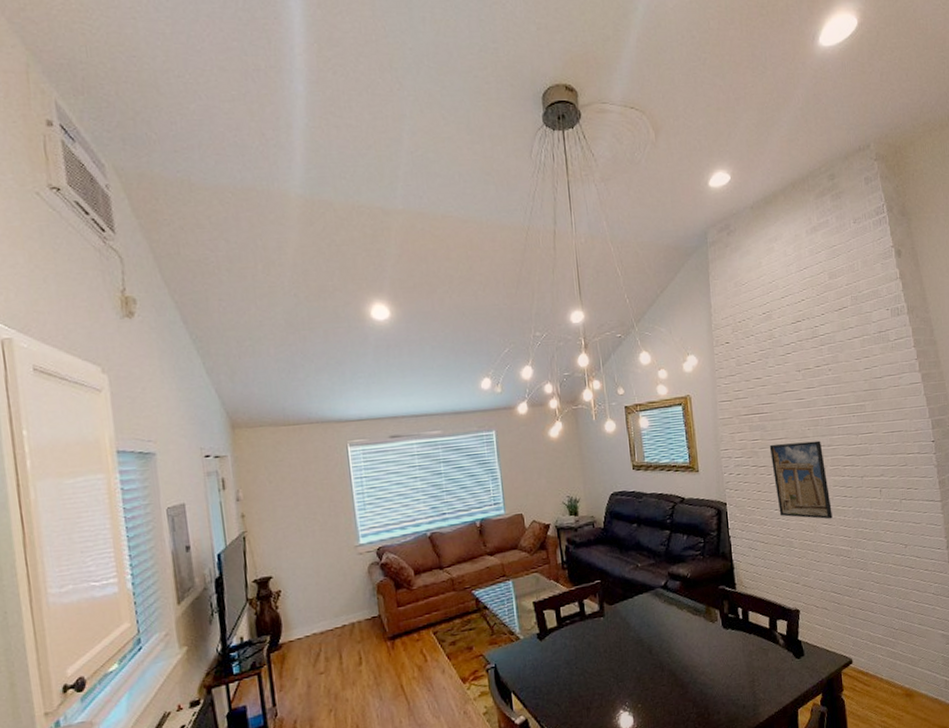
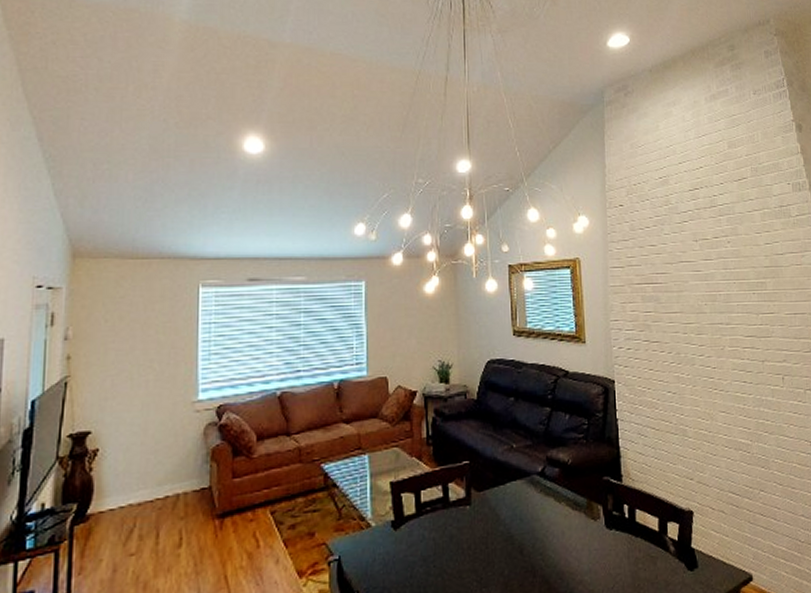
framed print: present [769,440,833,520] -> none [663,317,731,407]

